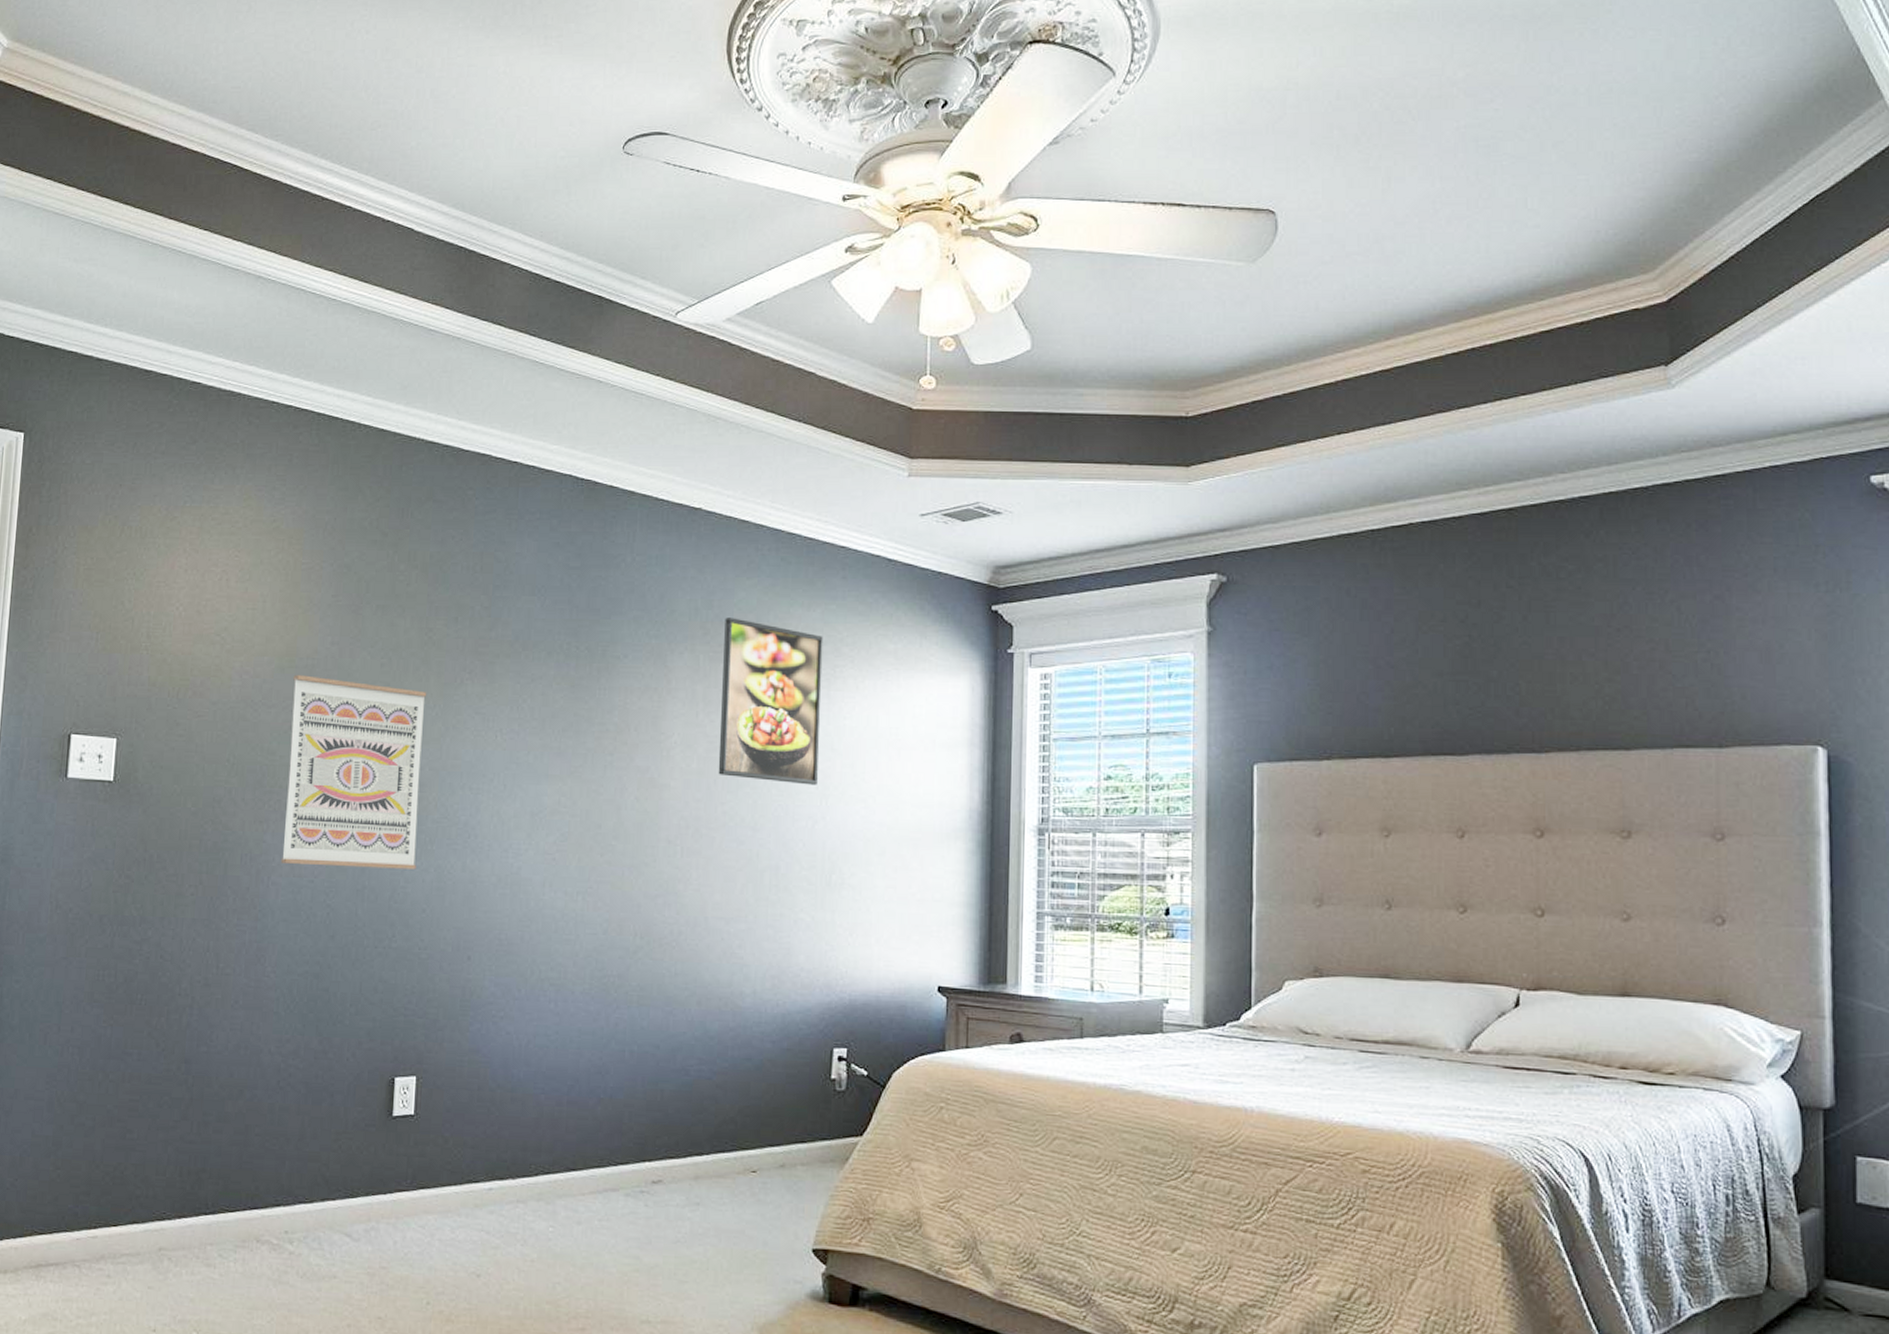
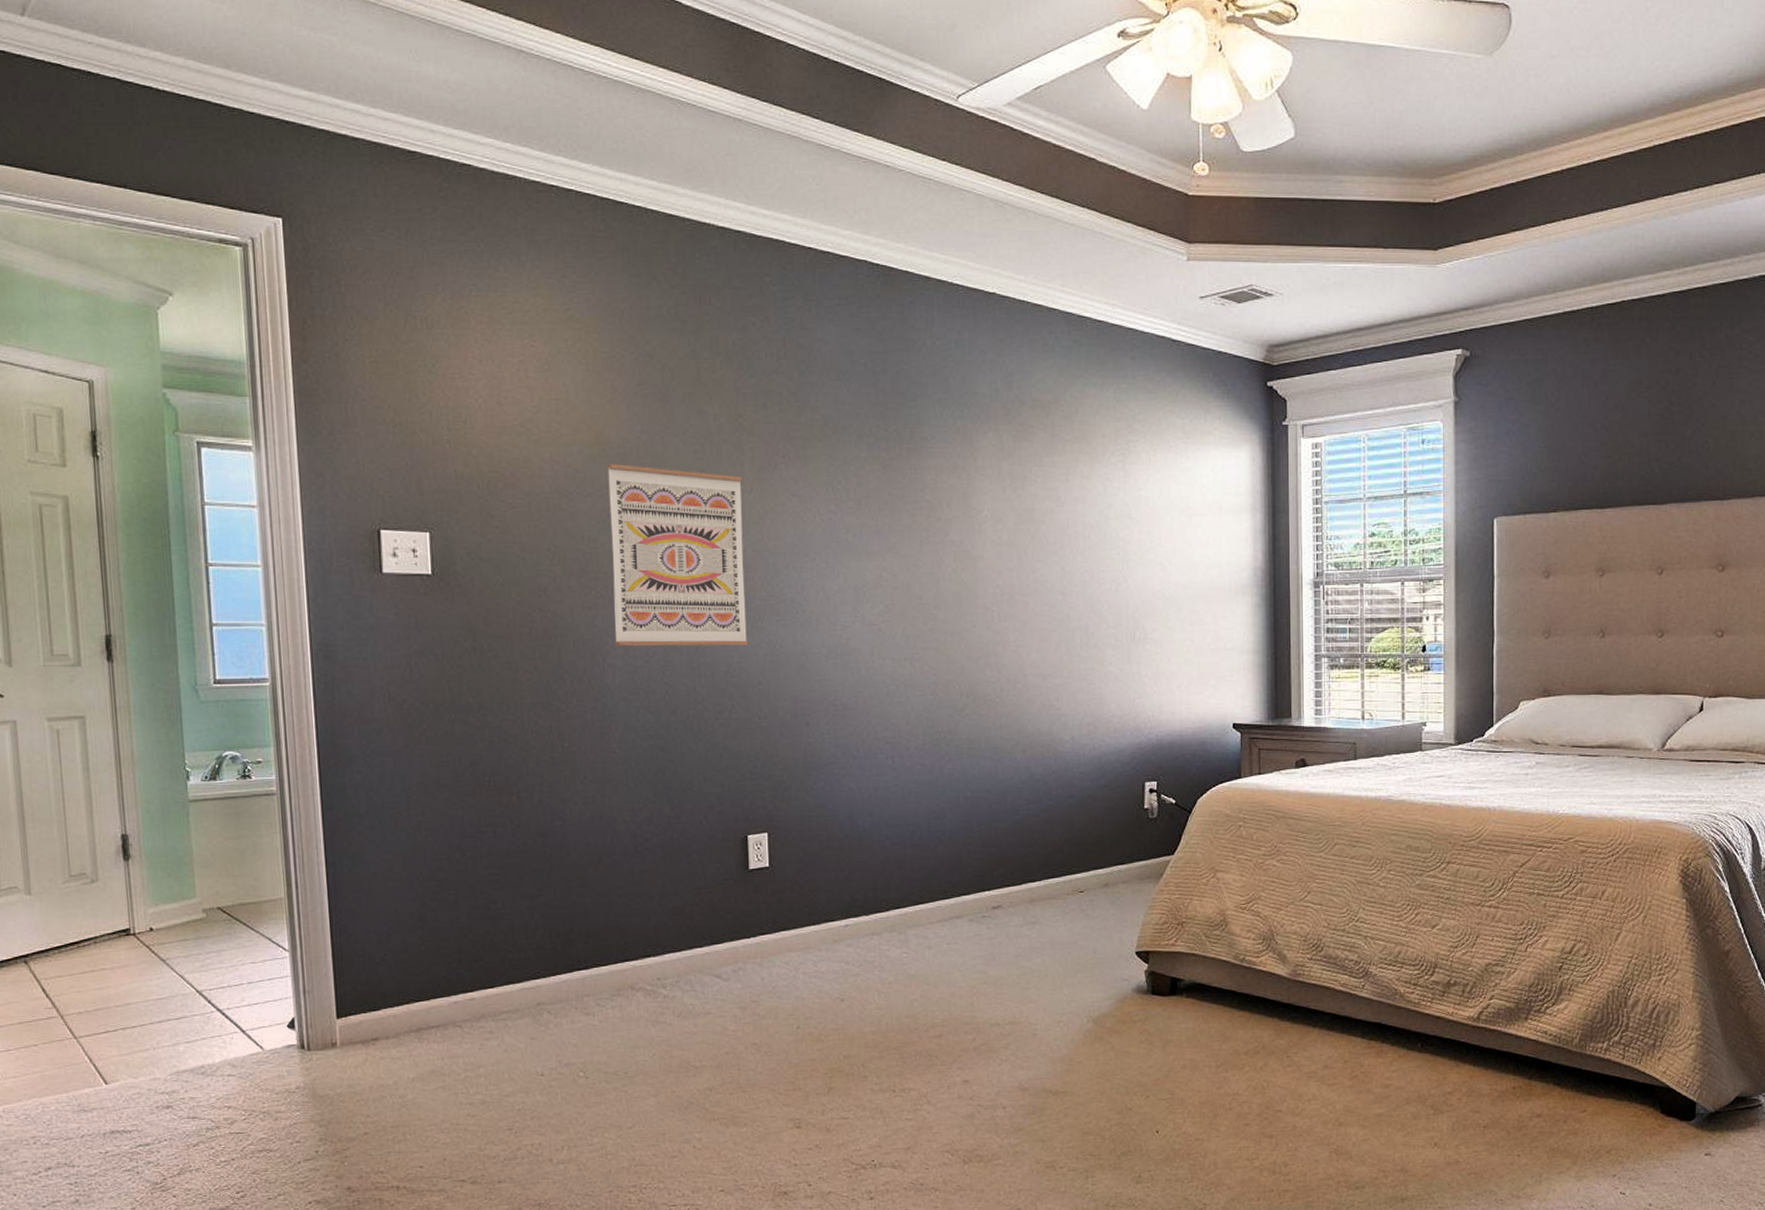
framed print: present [718,617,823,785] -> none [1025,398,1119,551]

